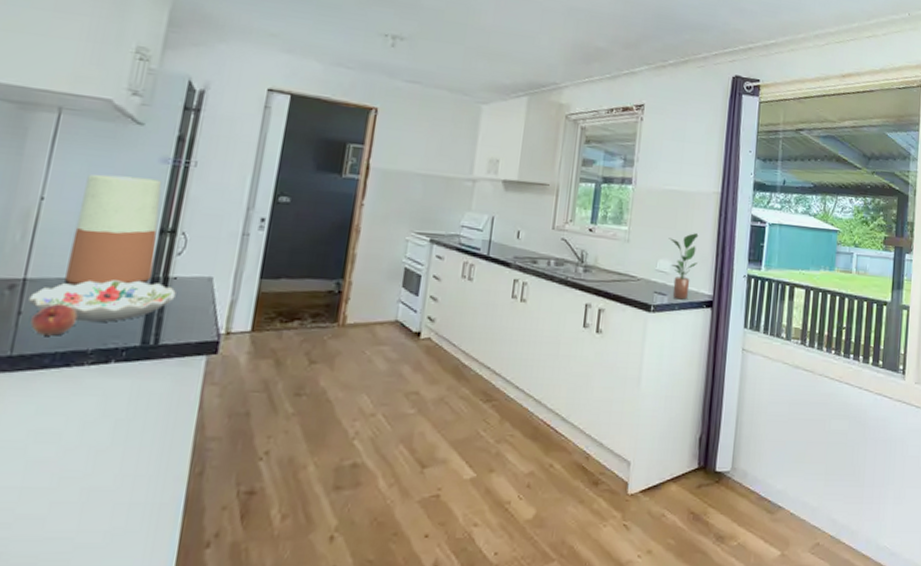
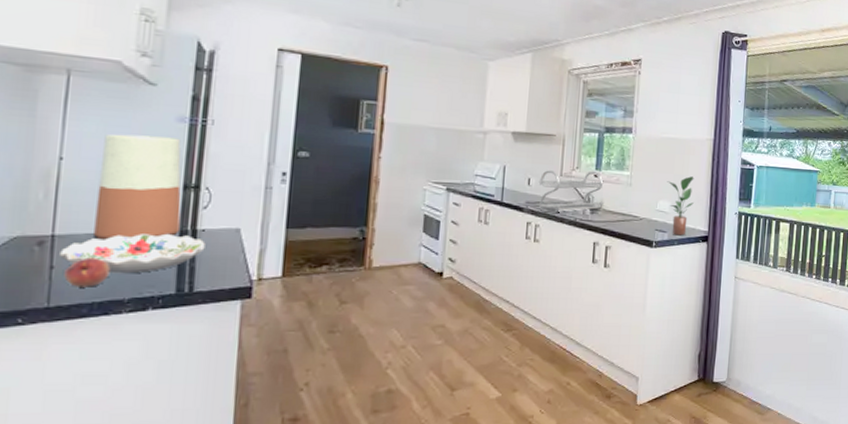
dish rack: none [528,222,599,271] -> present [538,170,604,214]

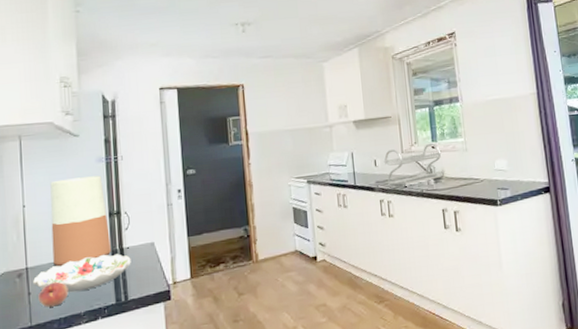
potted plant: present [667,176,694,236] -> none [500,132,529,191]

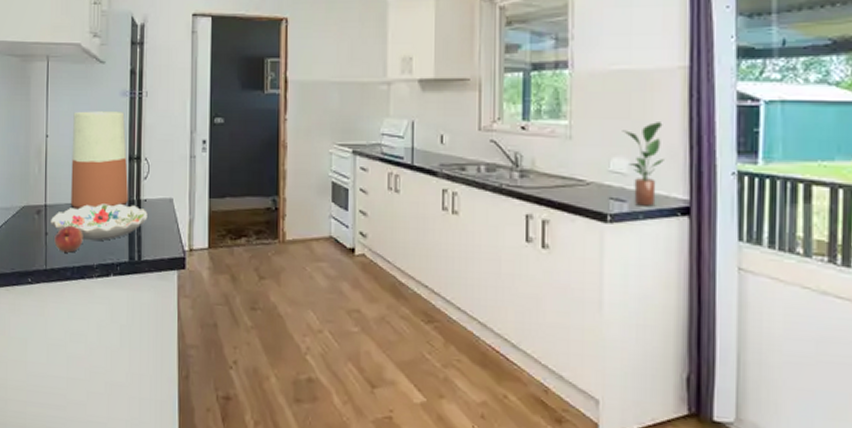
dish rack: present [383,143,445,189] -> none [453,121,536,179]
potted plant: none [500,132,529,191] -> present [622,122,664,207]

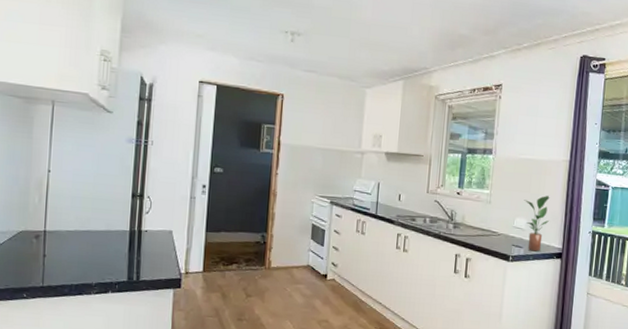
decorative bowl: present [51,203,148,241] -> none [50,232,148,264]
fruit: present [54,225,83,253] -> none [53,249,83,273]
vase: present [71,111,129,210] -> none [72,152,131,236]

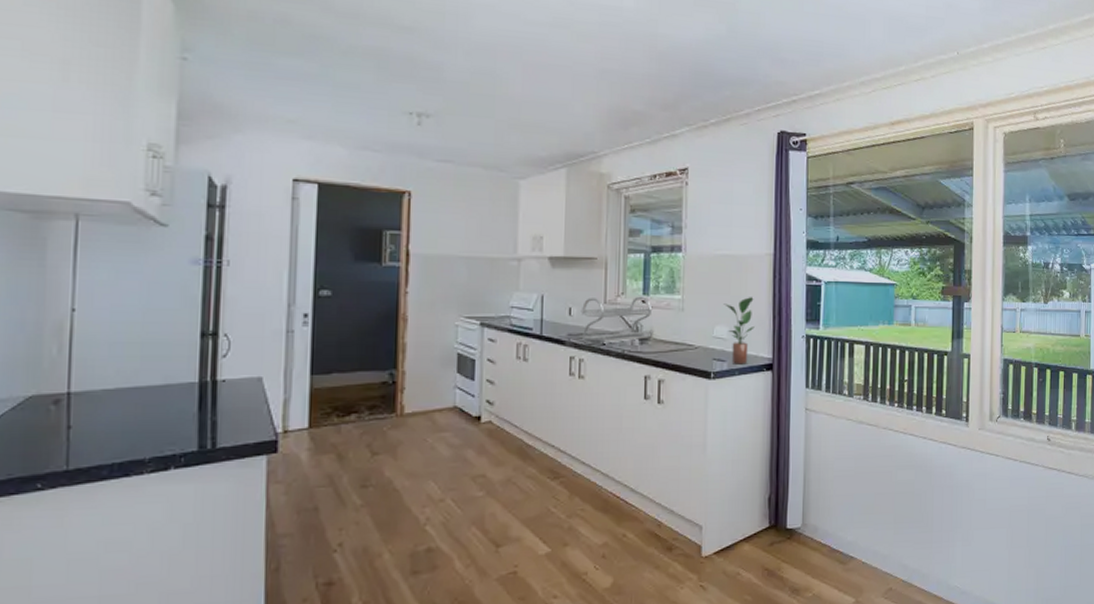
dish rack: none [408,187,466,227] -> present [580,296,654,347]

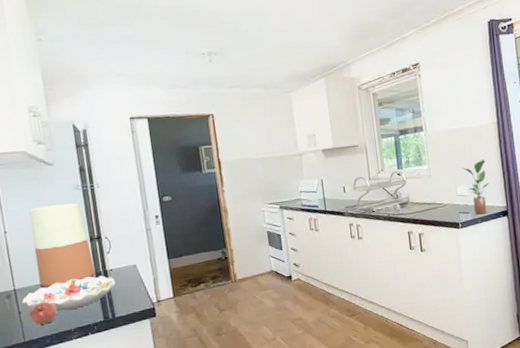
decorative bowl: none [77,385,227,432] -> present [22,275,116,312]
fruit: none [82,415,129,448] -> present [28,301,58,325]
vase: none [111,281,200,396] -> present [29,203,96,288]

